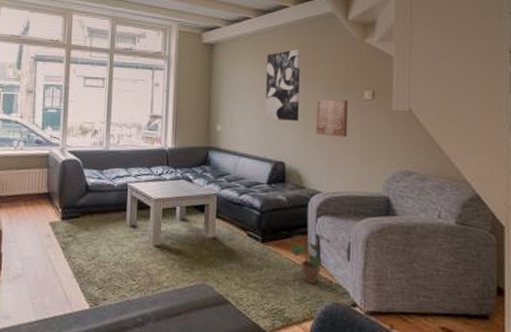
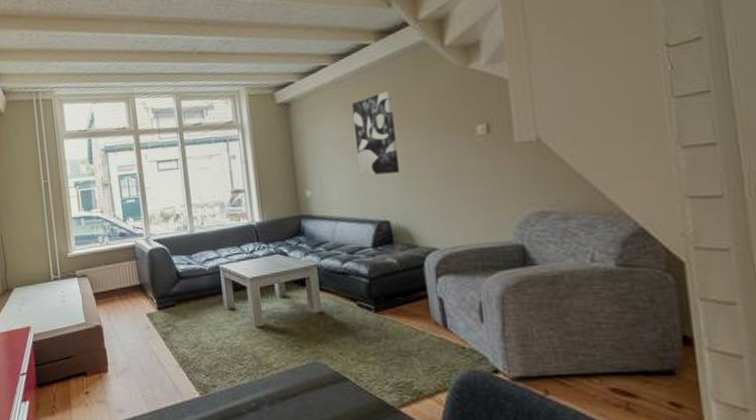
potted plant: present [290,234,332,284] -> none [409,296,459,351]
wall art: present [316,99,348,138] -> none [419,139,461,185]

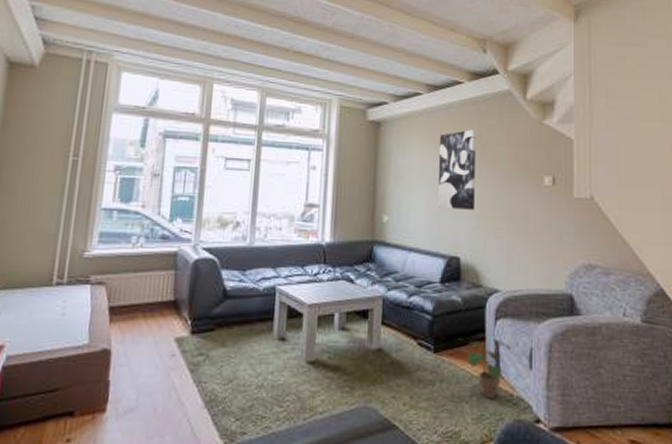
potted plant: none [409,296,459,351] -> present [466,340,512,398]

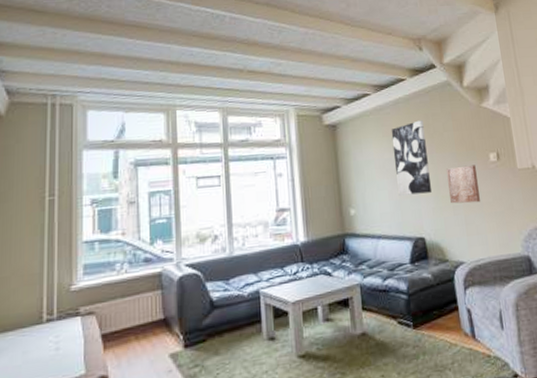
potted plant: present [466,340,512,398] -> none [443,307,483,363]
wall art: none [494,185,527,228] -> present [447,165,480,204]

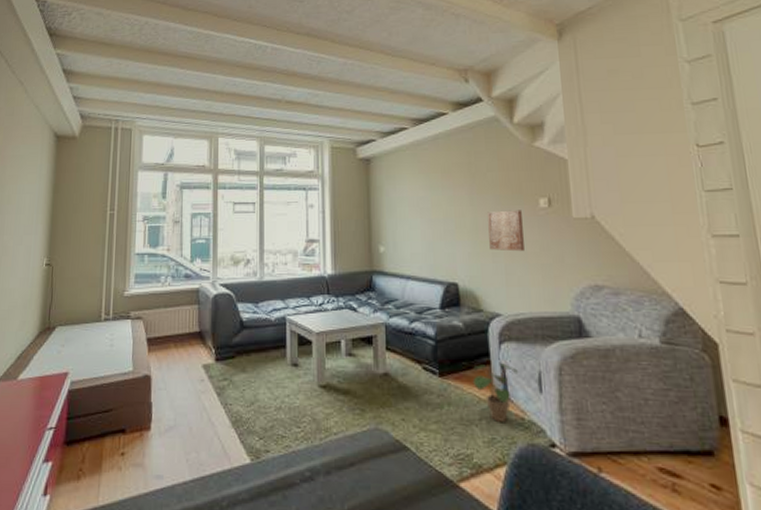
wall art: present [391,120,431,196] -> none [428,158,469,237]
potted plant: none [443,307,483,363] -> present [472,363,519,422]

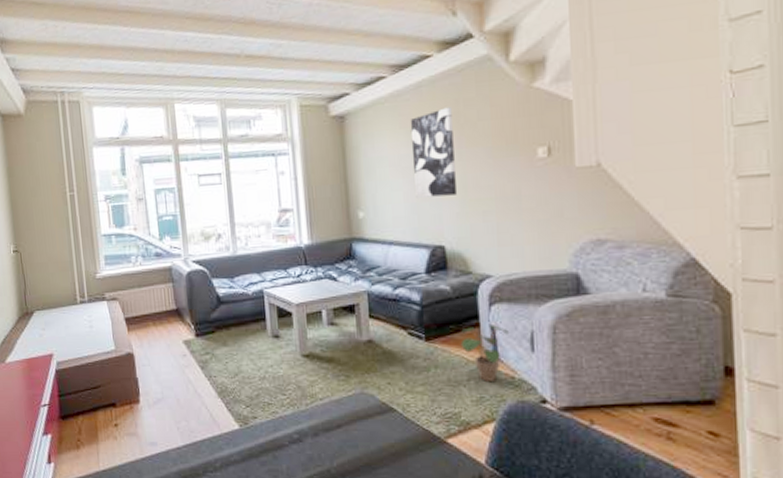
wall art: none [428,158,469,237] -> present [410,107,456,198]
wall art: present [488,210,524,252] -> none [478,162,519,209]

